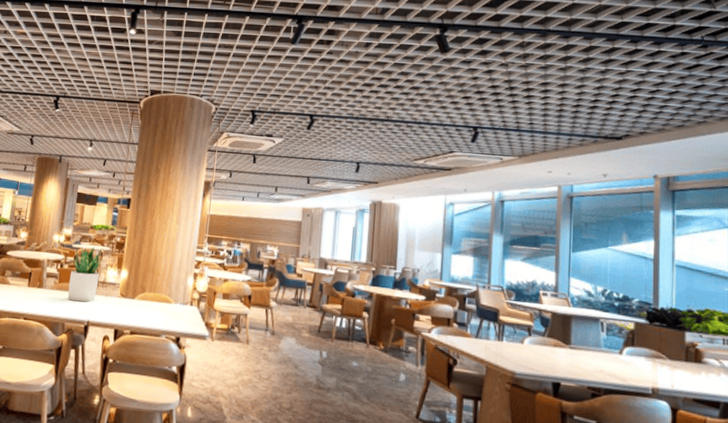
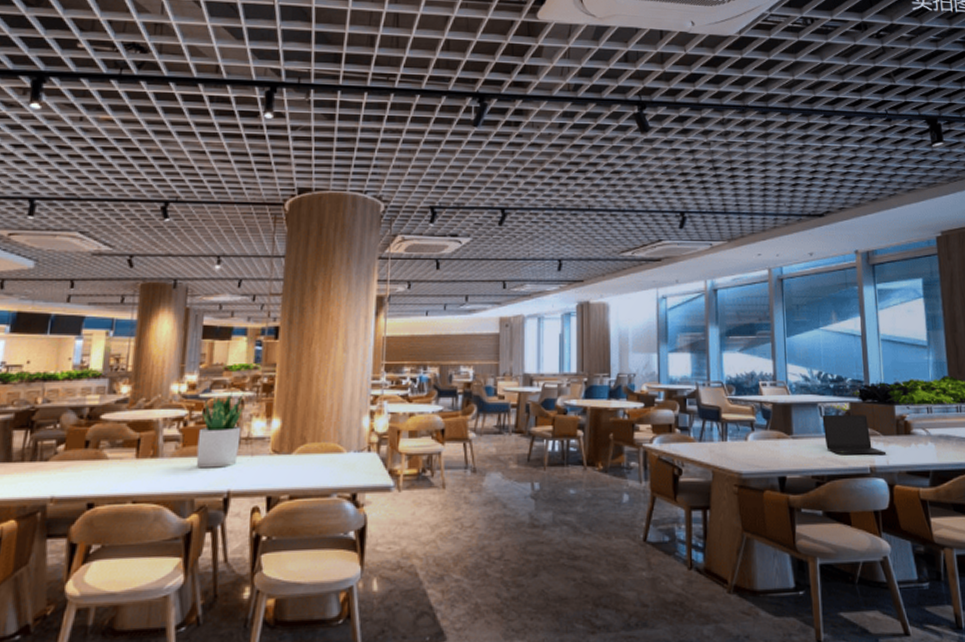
laptop: none [603,330,672,379] -> present [822,414,887,456]

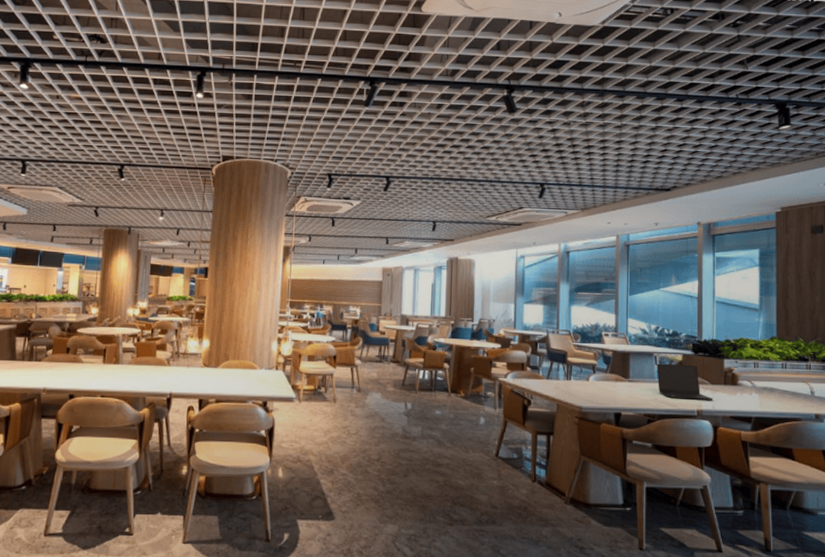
planter: present [196,392,246,468] -> none [146,317,183,375]

